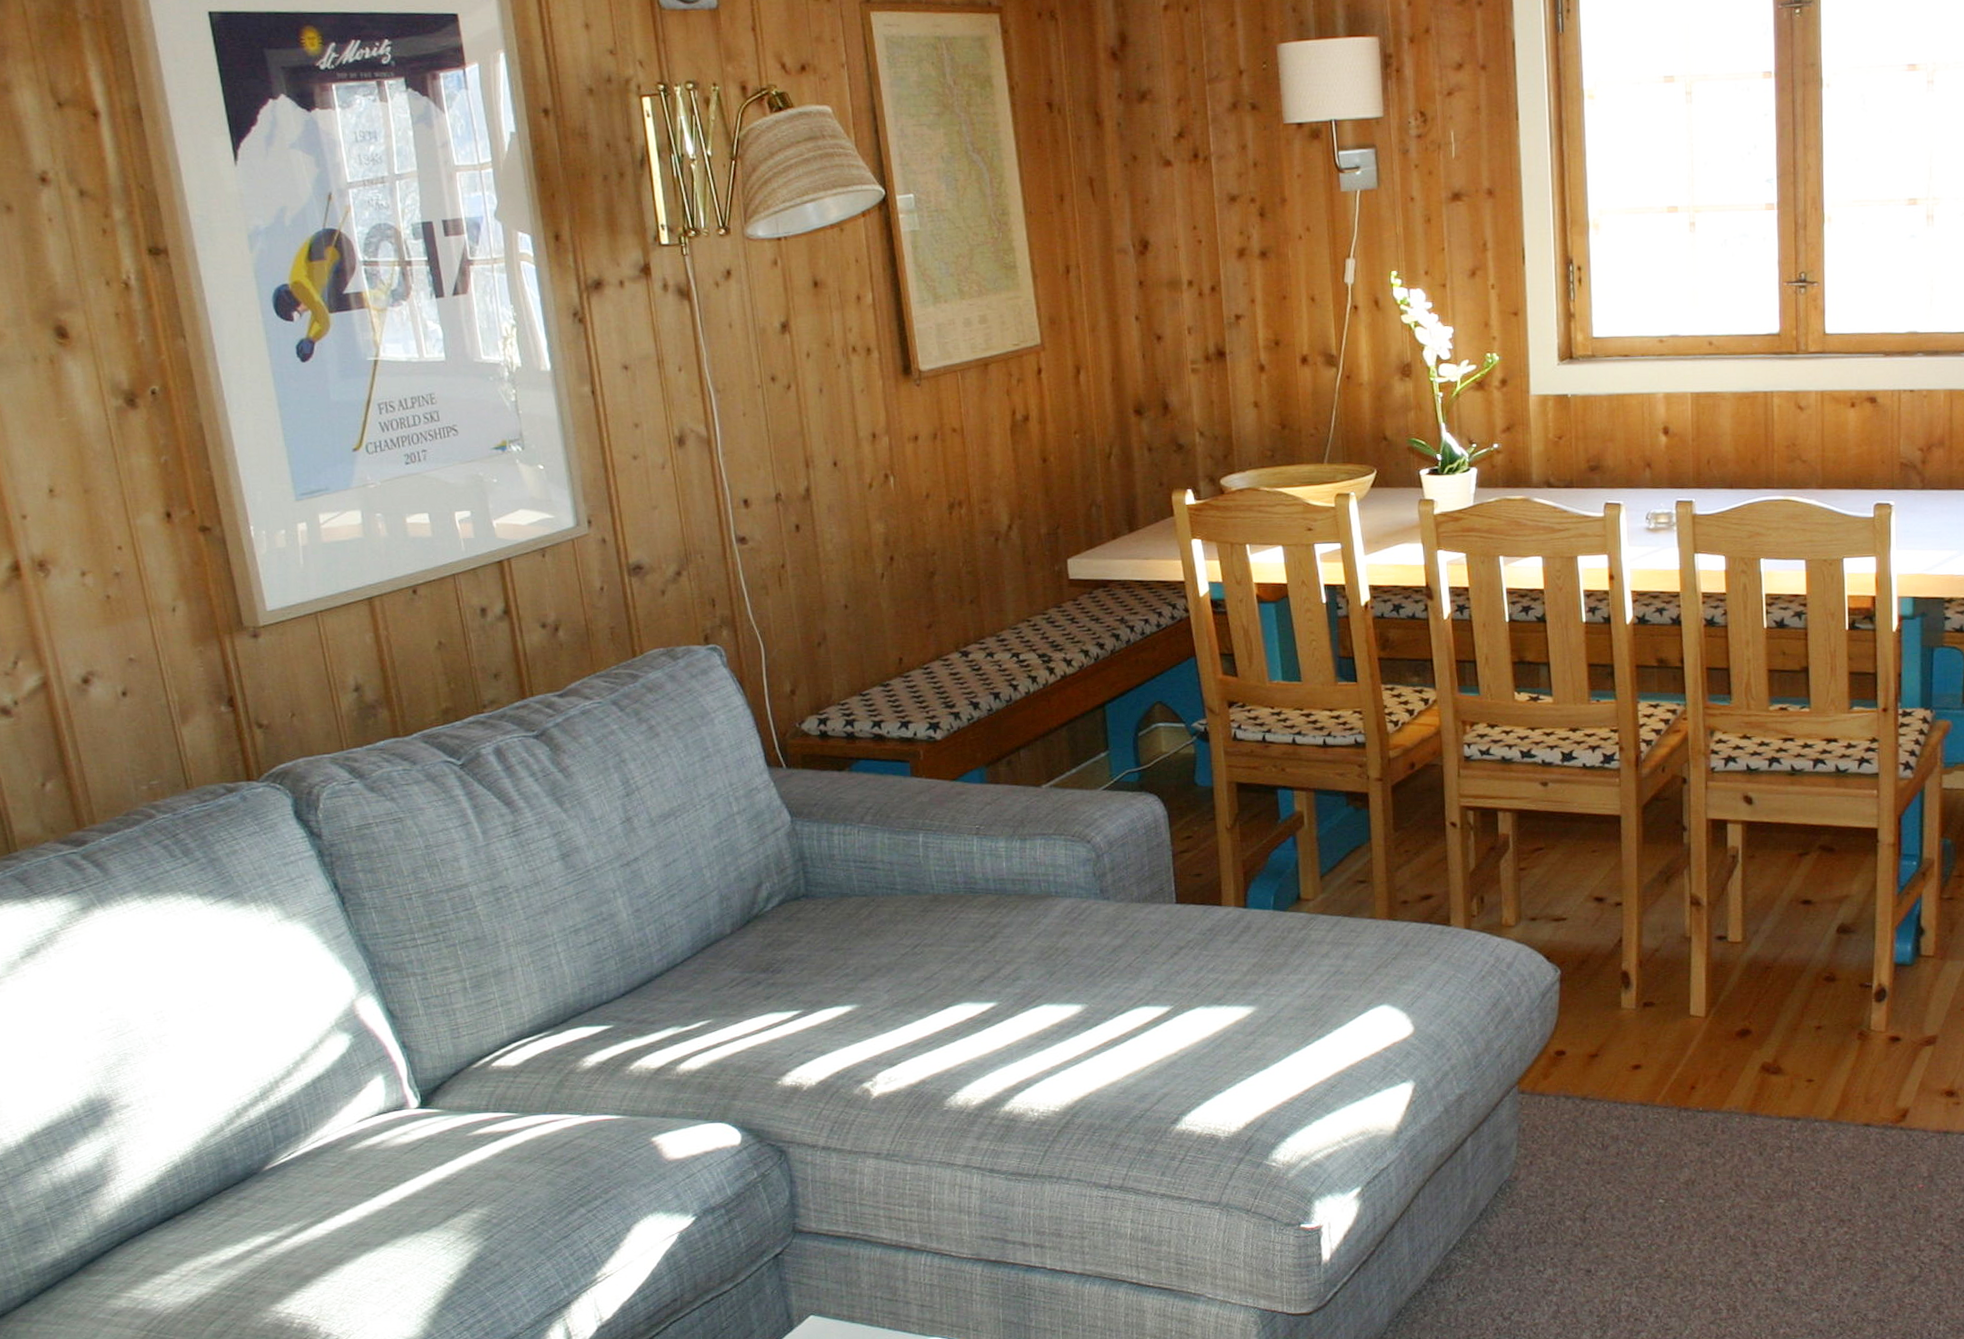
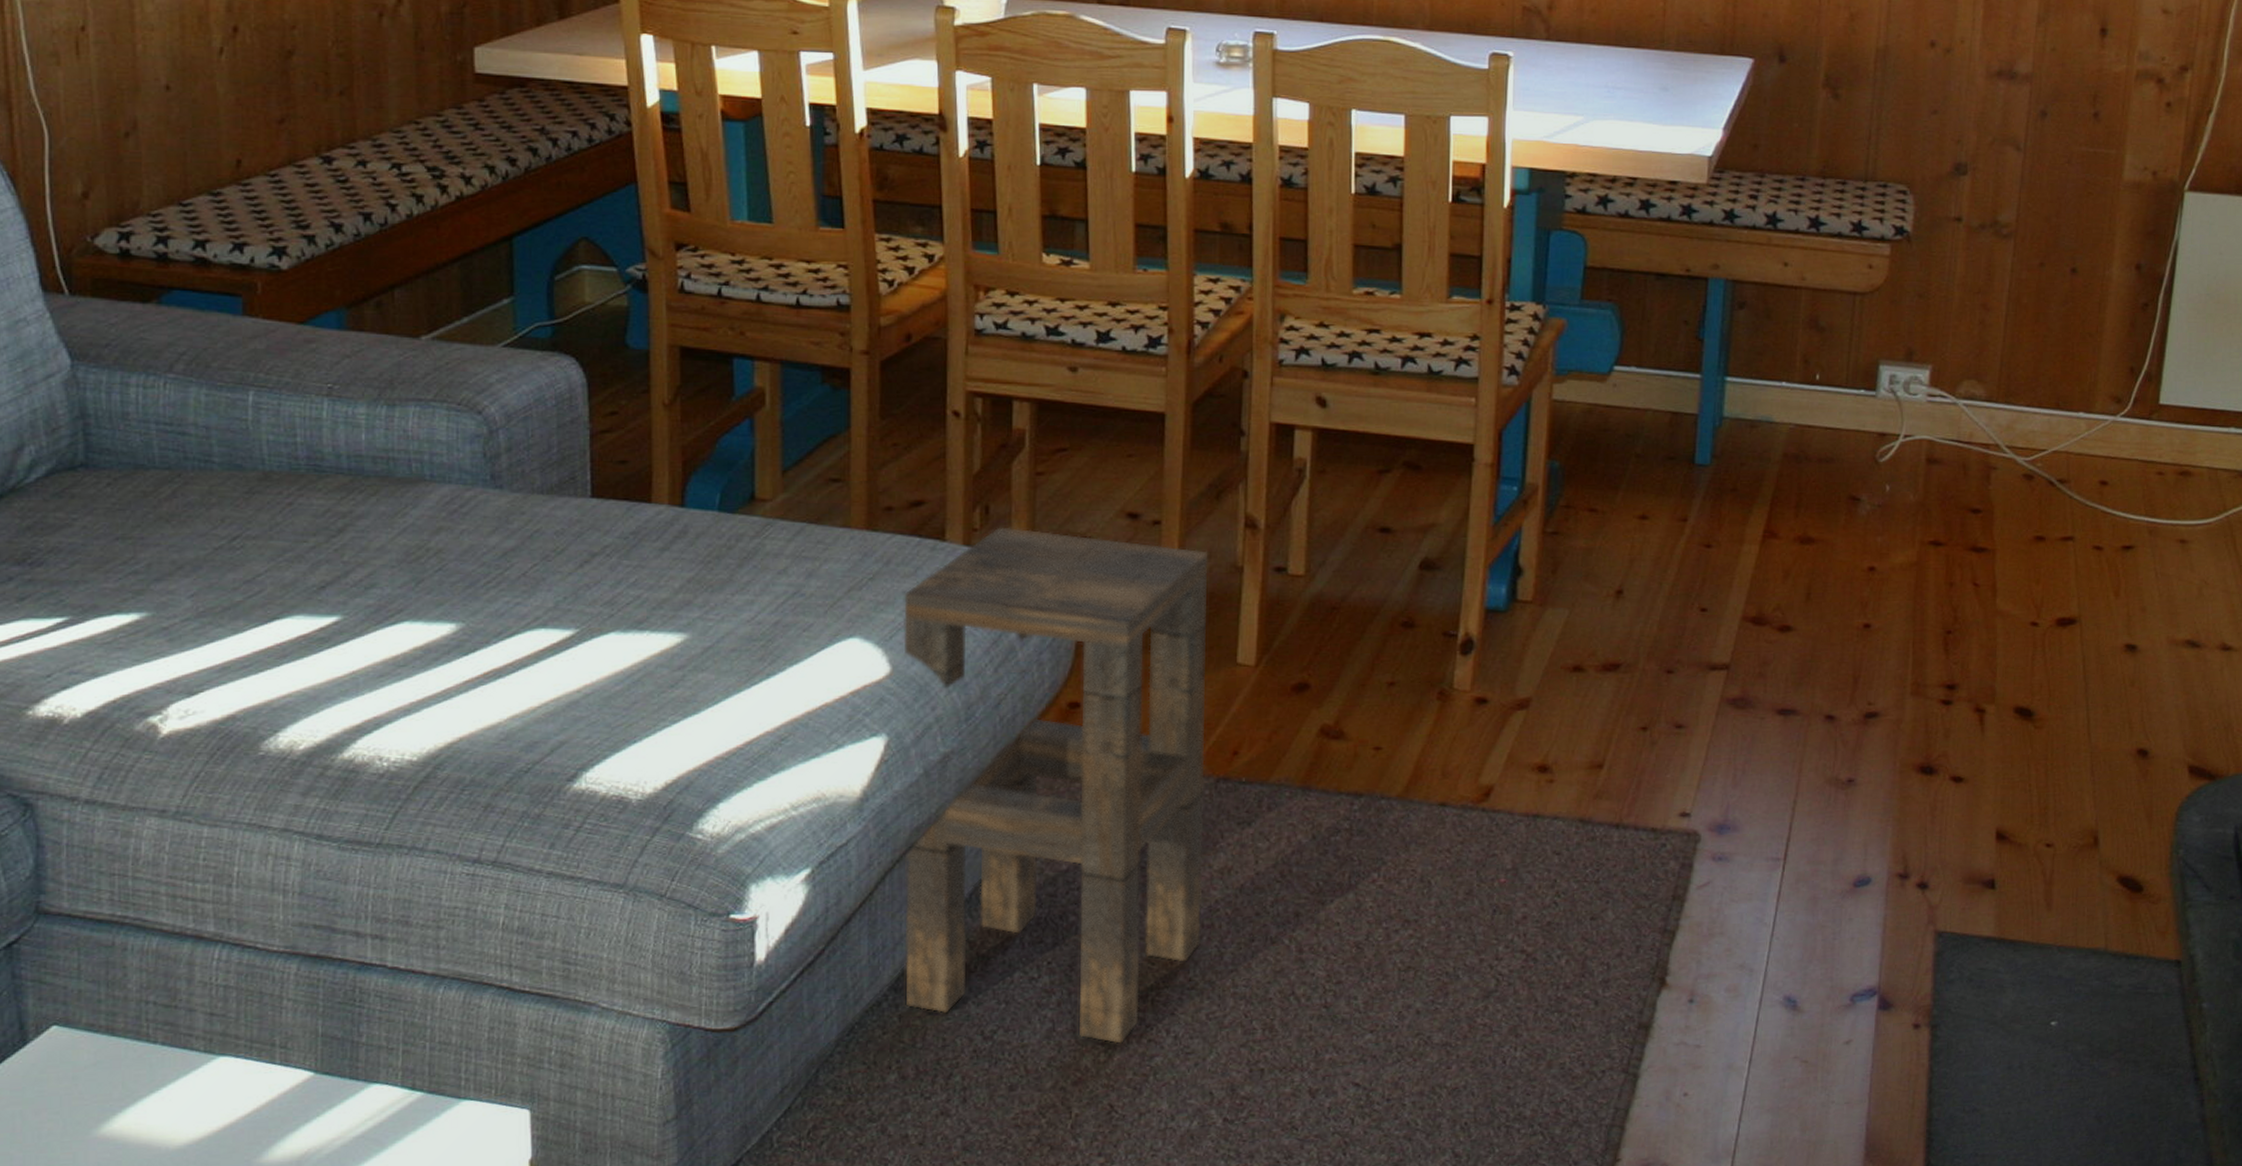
side table: none [1421,912,1673,1322] -> present [903,527,1208,1044]

